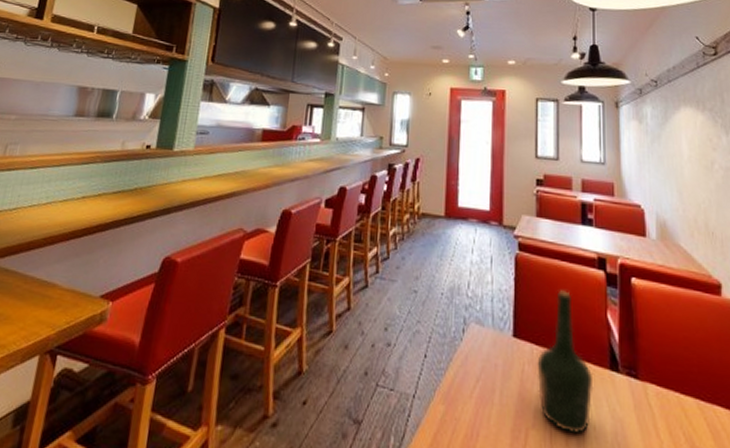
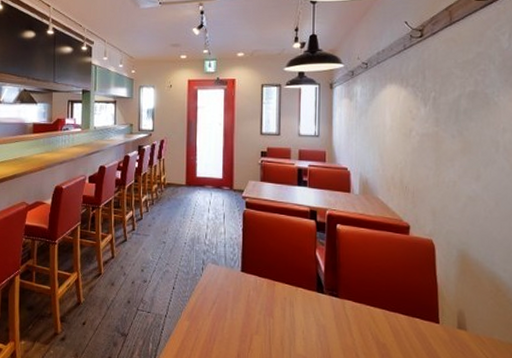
bottle: present [537,290,594,434] -> none [259,236,304,337]

